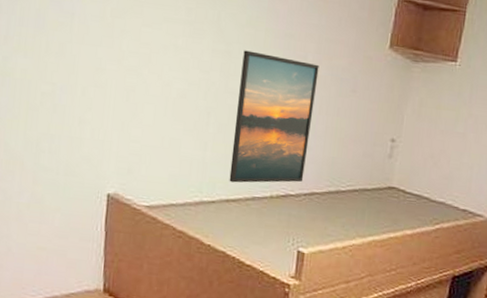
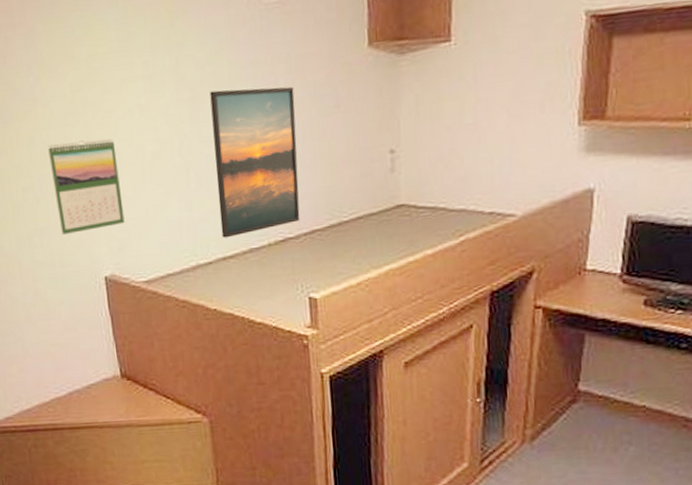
calendar: none [73,59,144,149] -> present [48,139,125,235]

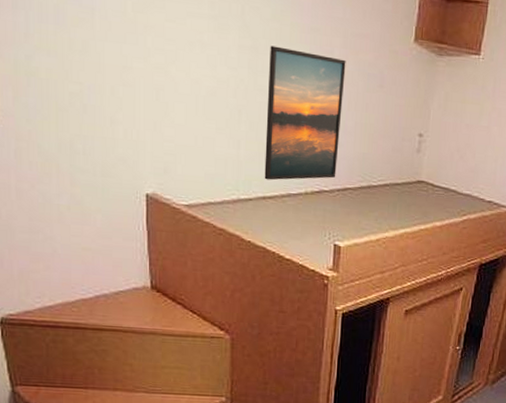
calendar: present [48,139,125,235] -> none [102,57,173,148]

